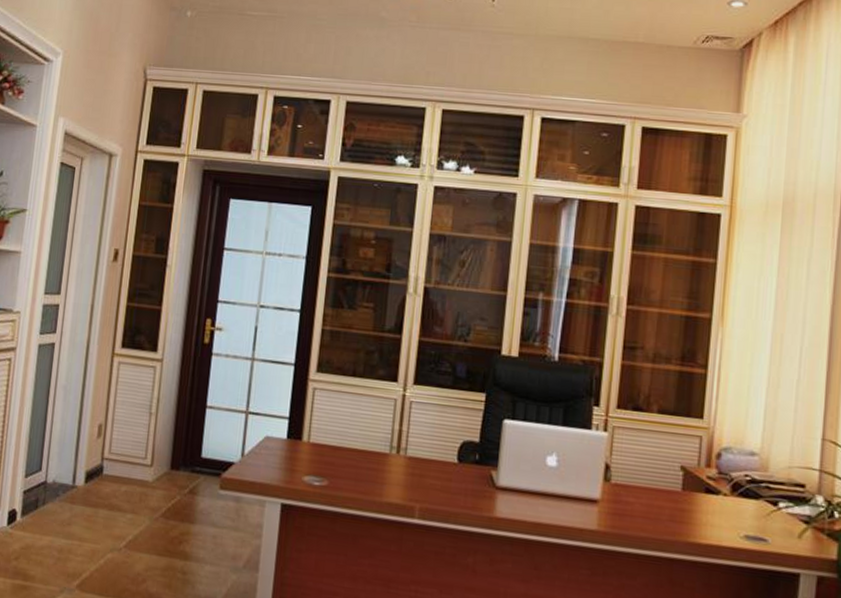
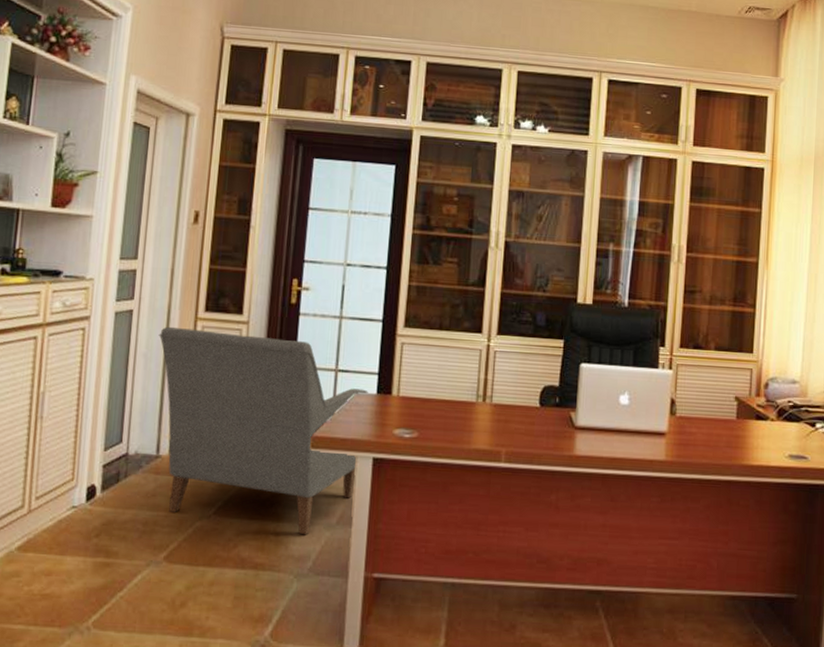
chair: none [77,360,278,577] -> present [158,326,368,535]

